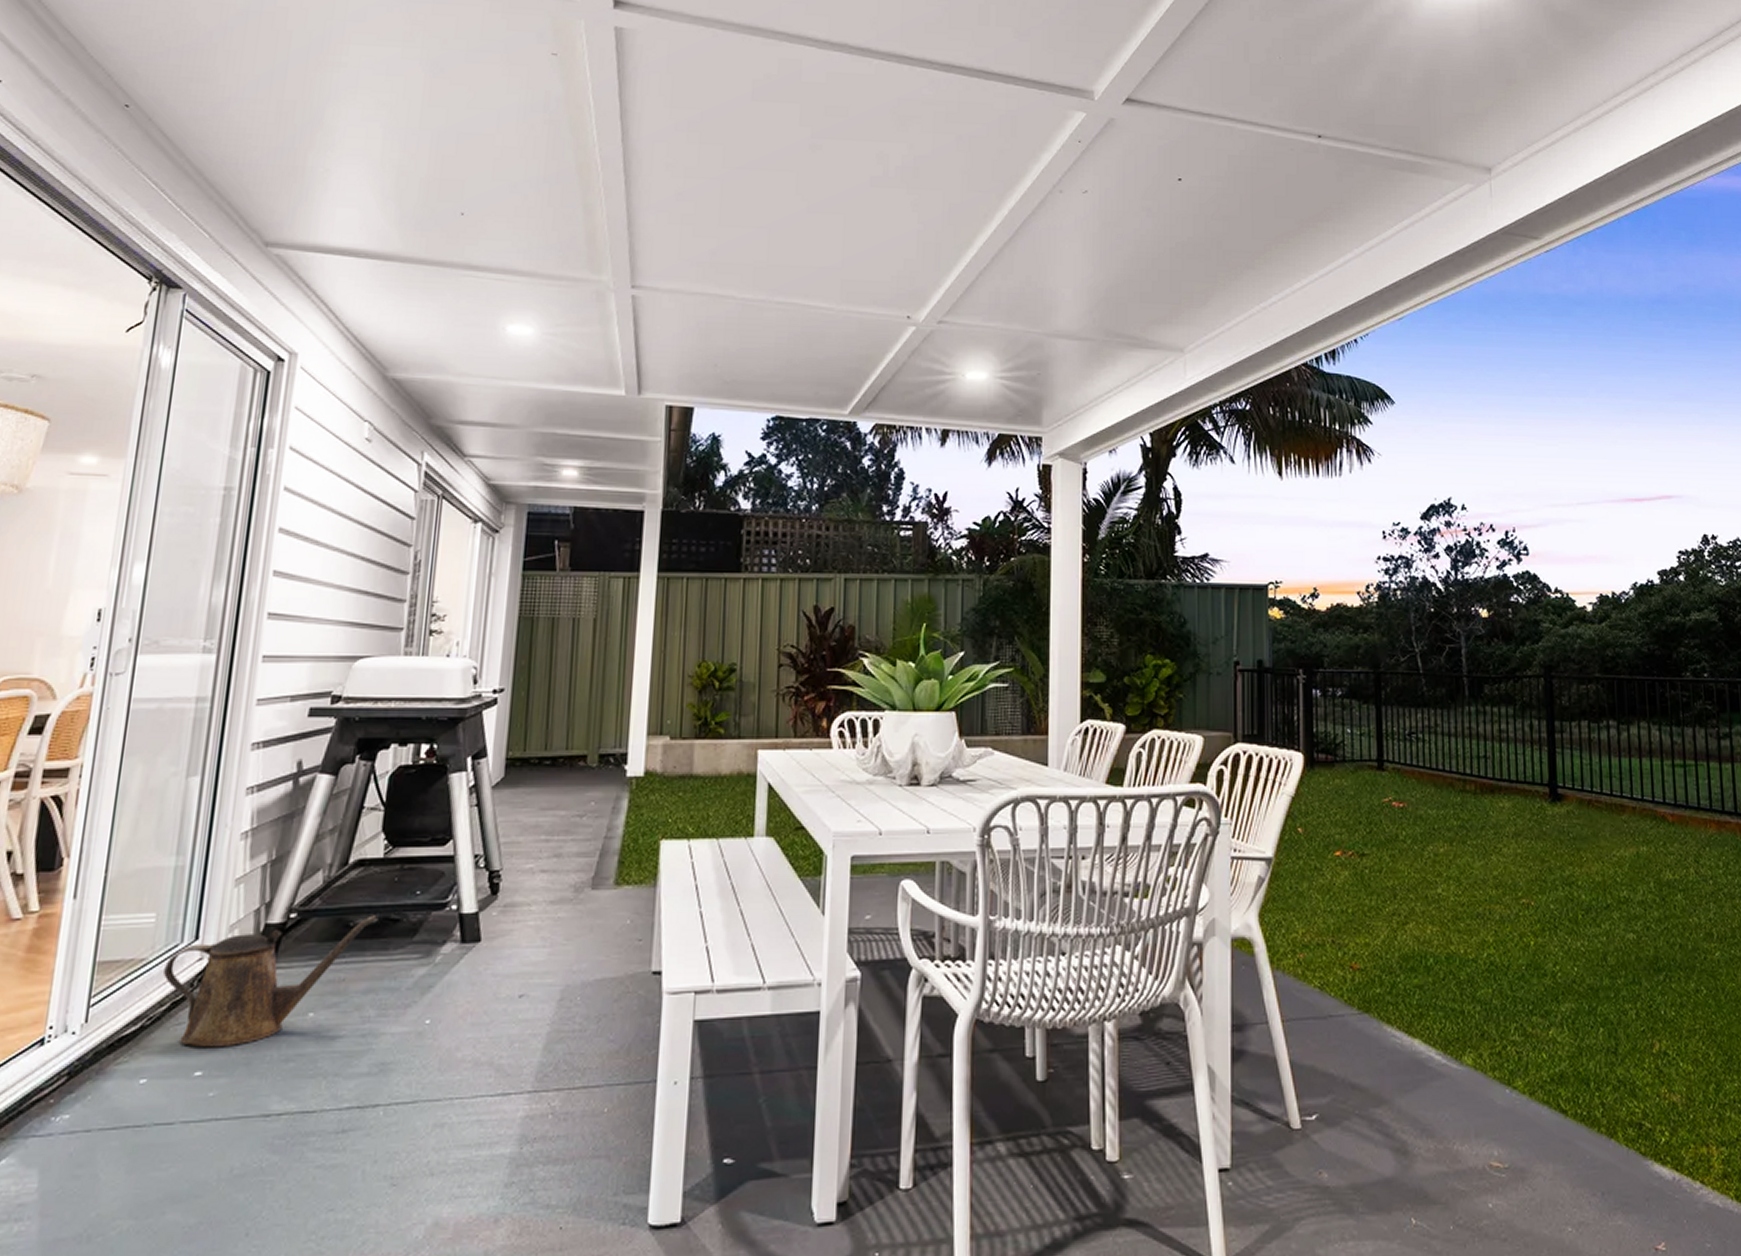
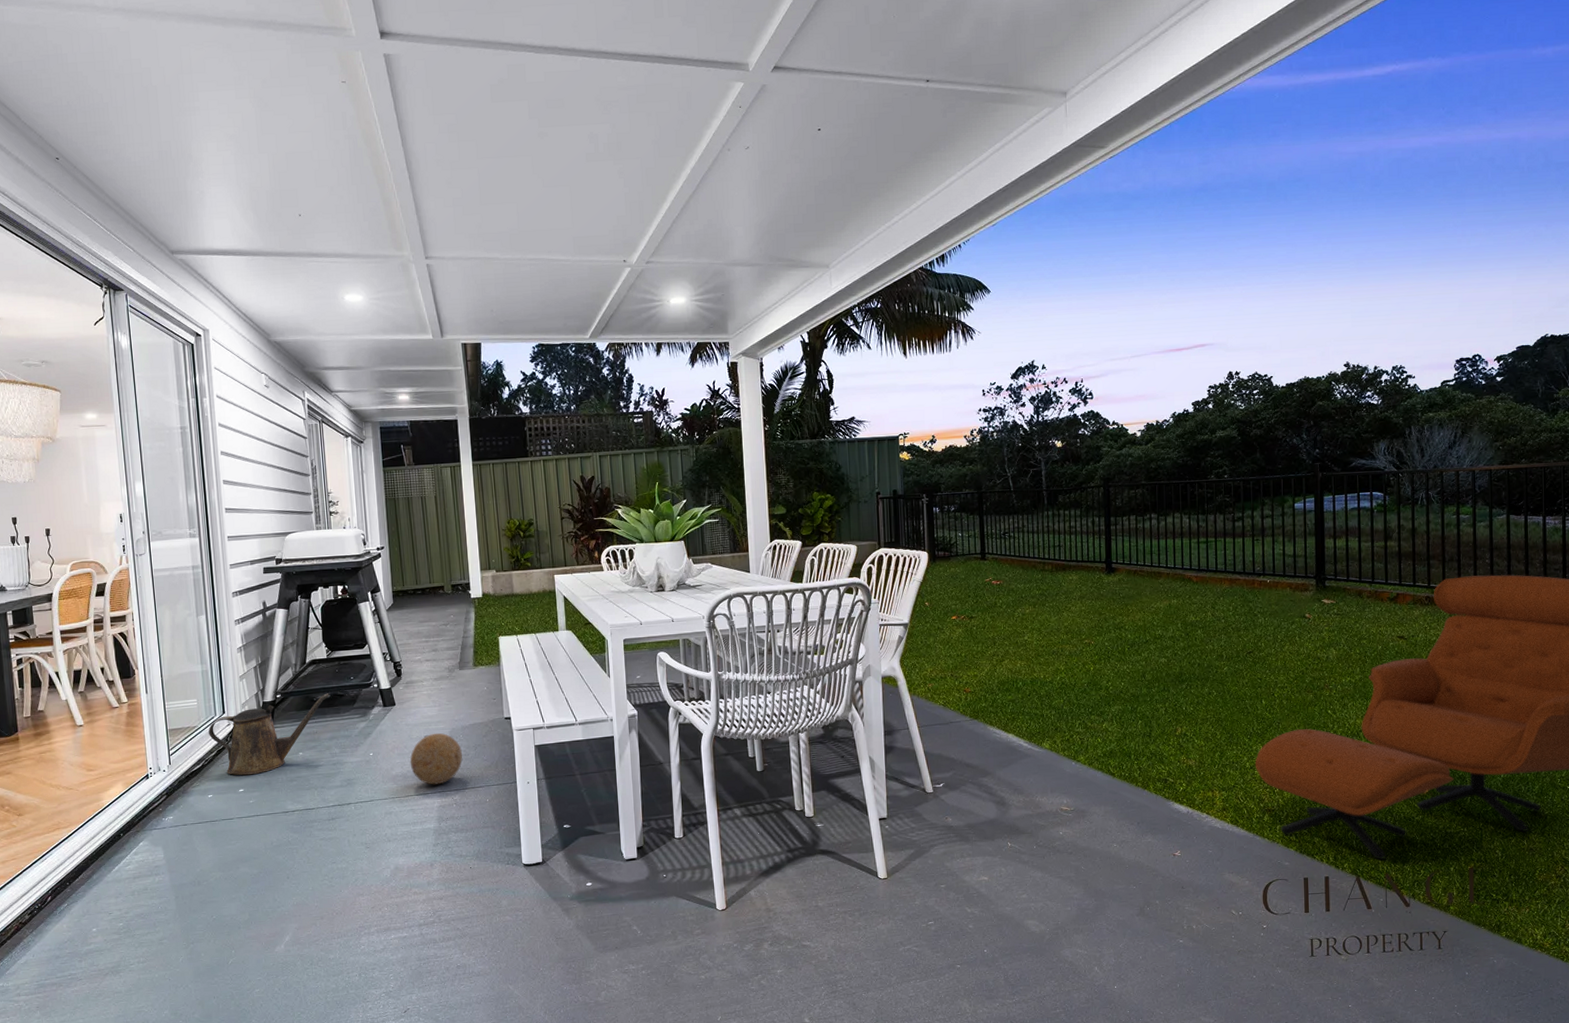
decorative ball: none [488,991,576,1080] -> present [409,733,462,785]

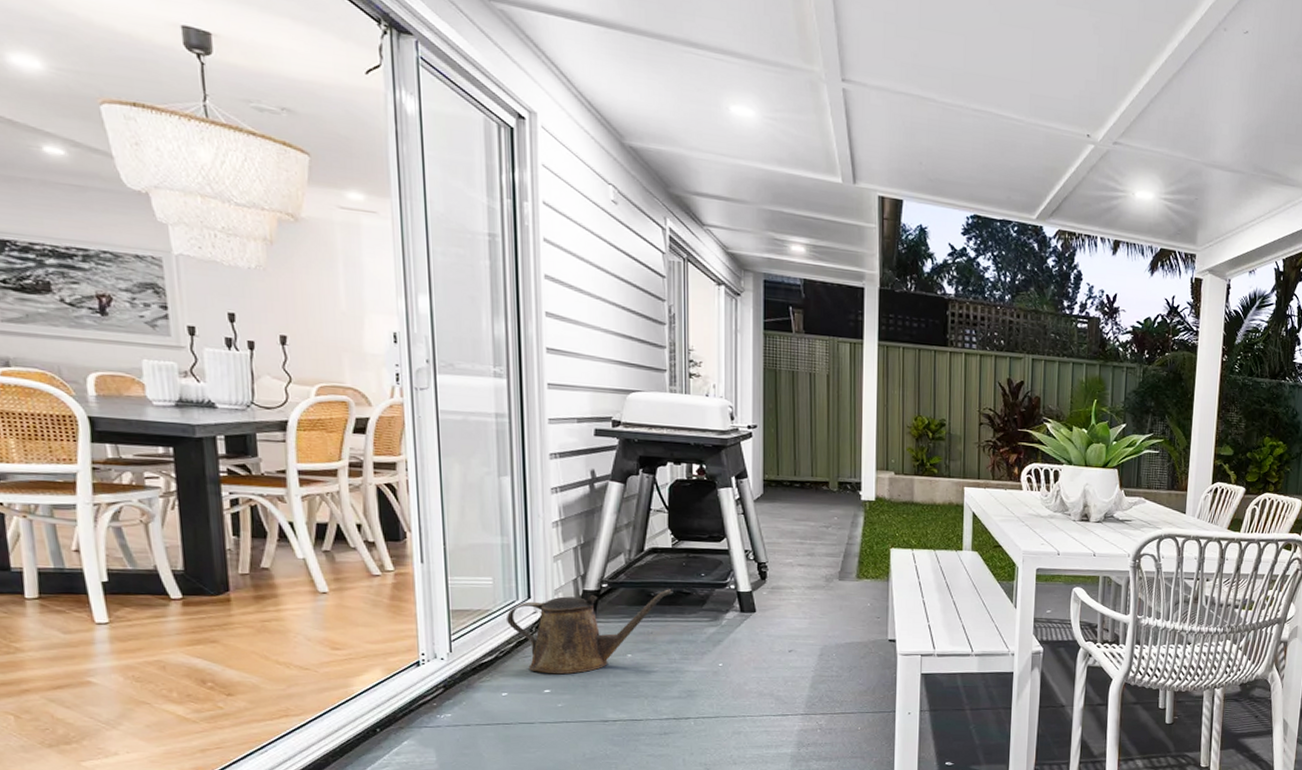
decorative ball: present [409,733,462,785] -> none [768,648,833,706]

